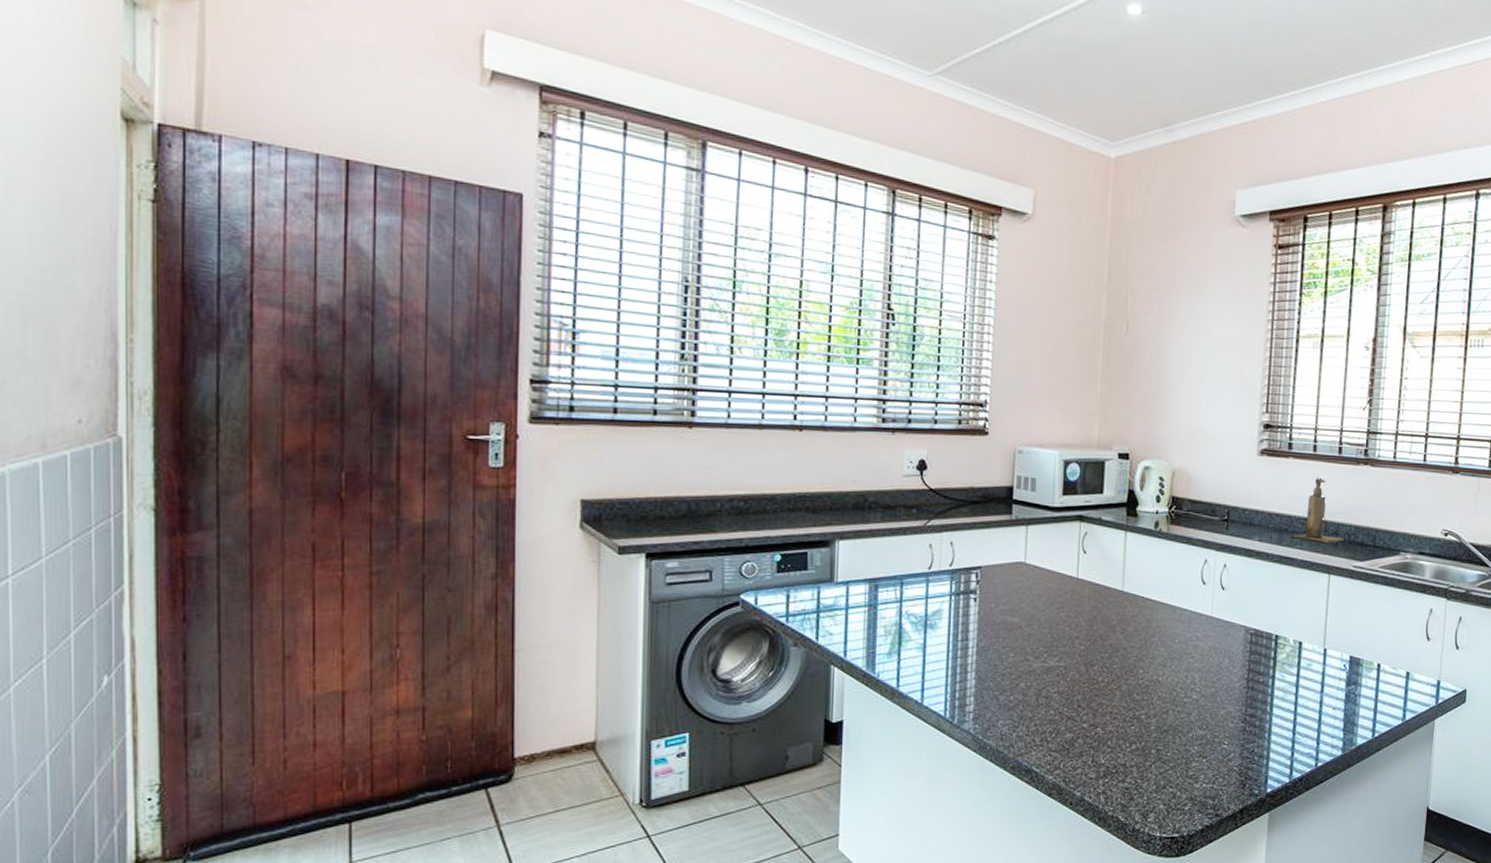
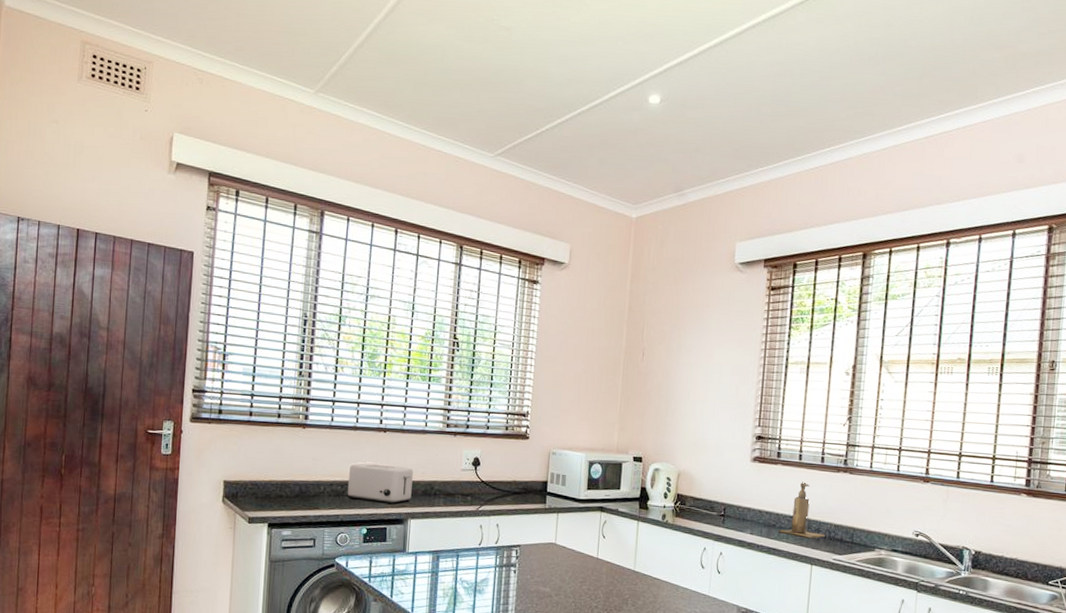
toaster: none [752,471,840,524] -> present [347,463,413,506]

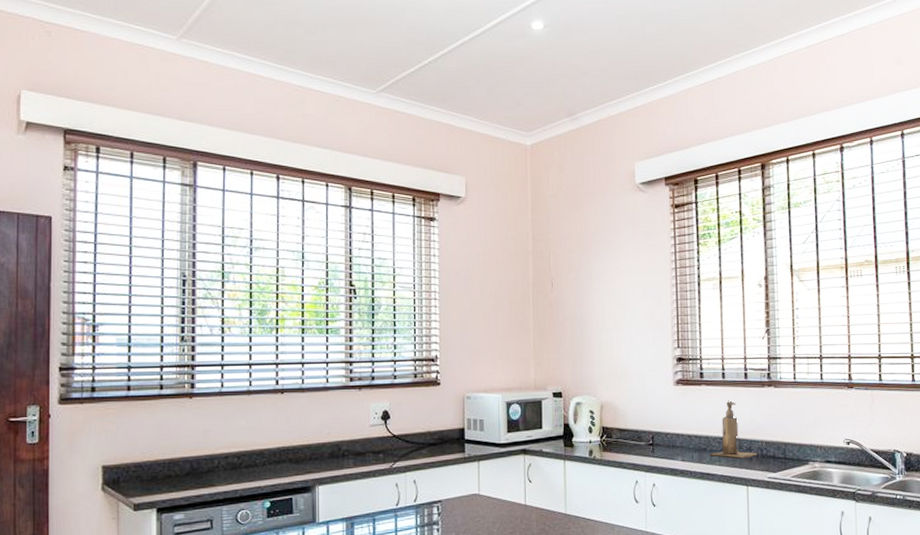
toaster: present [347,463,413,506] -> none [245,428,317,473]

